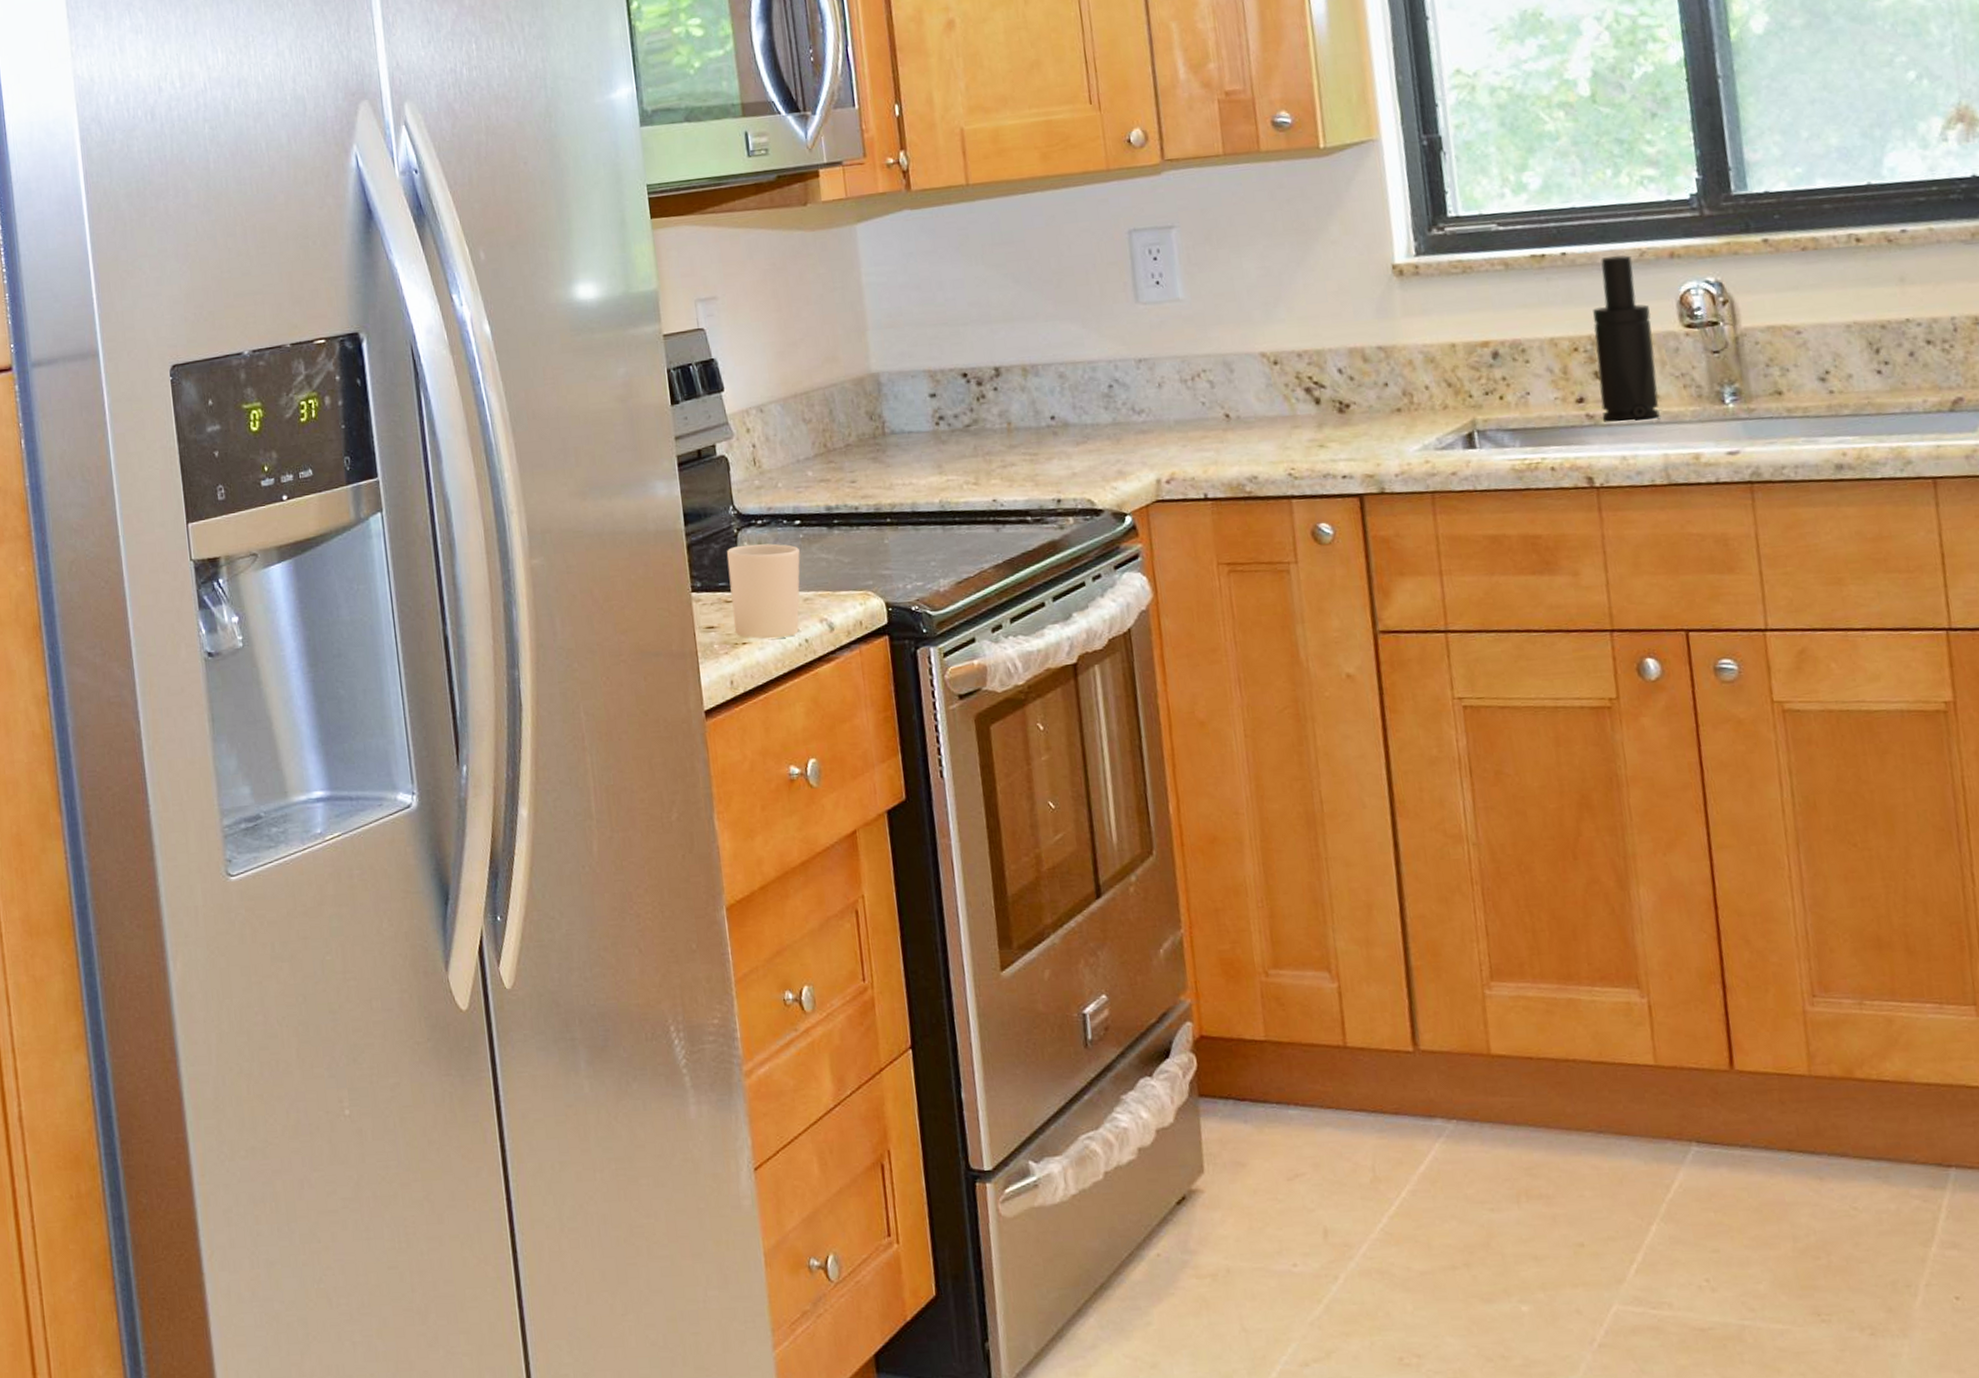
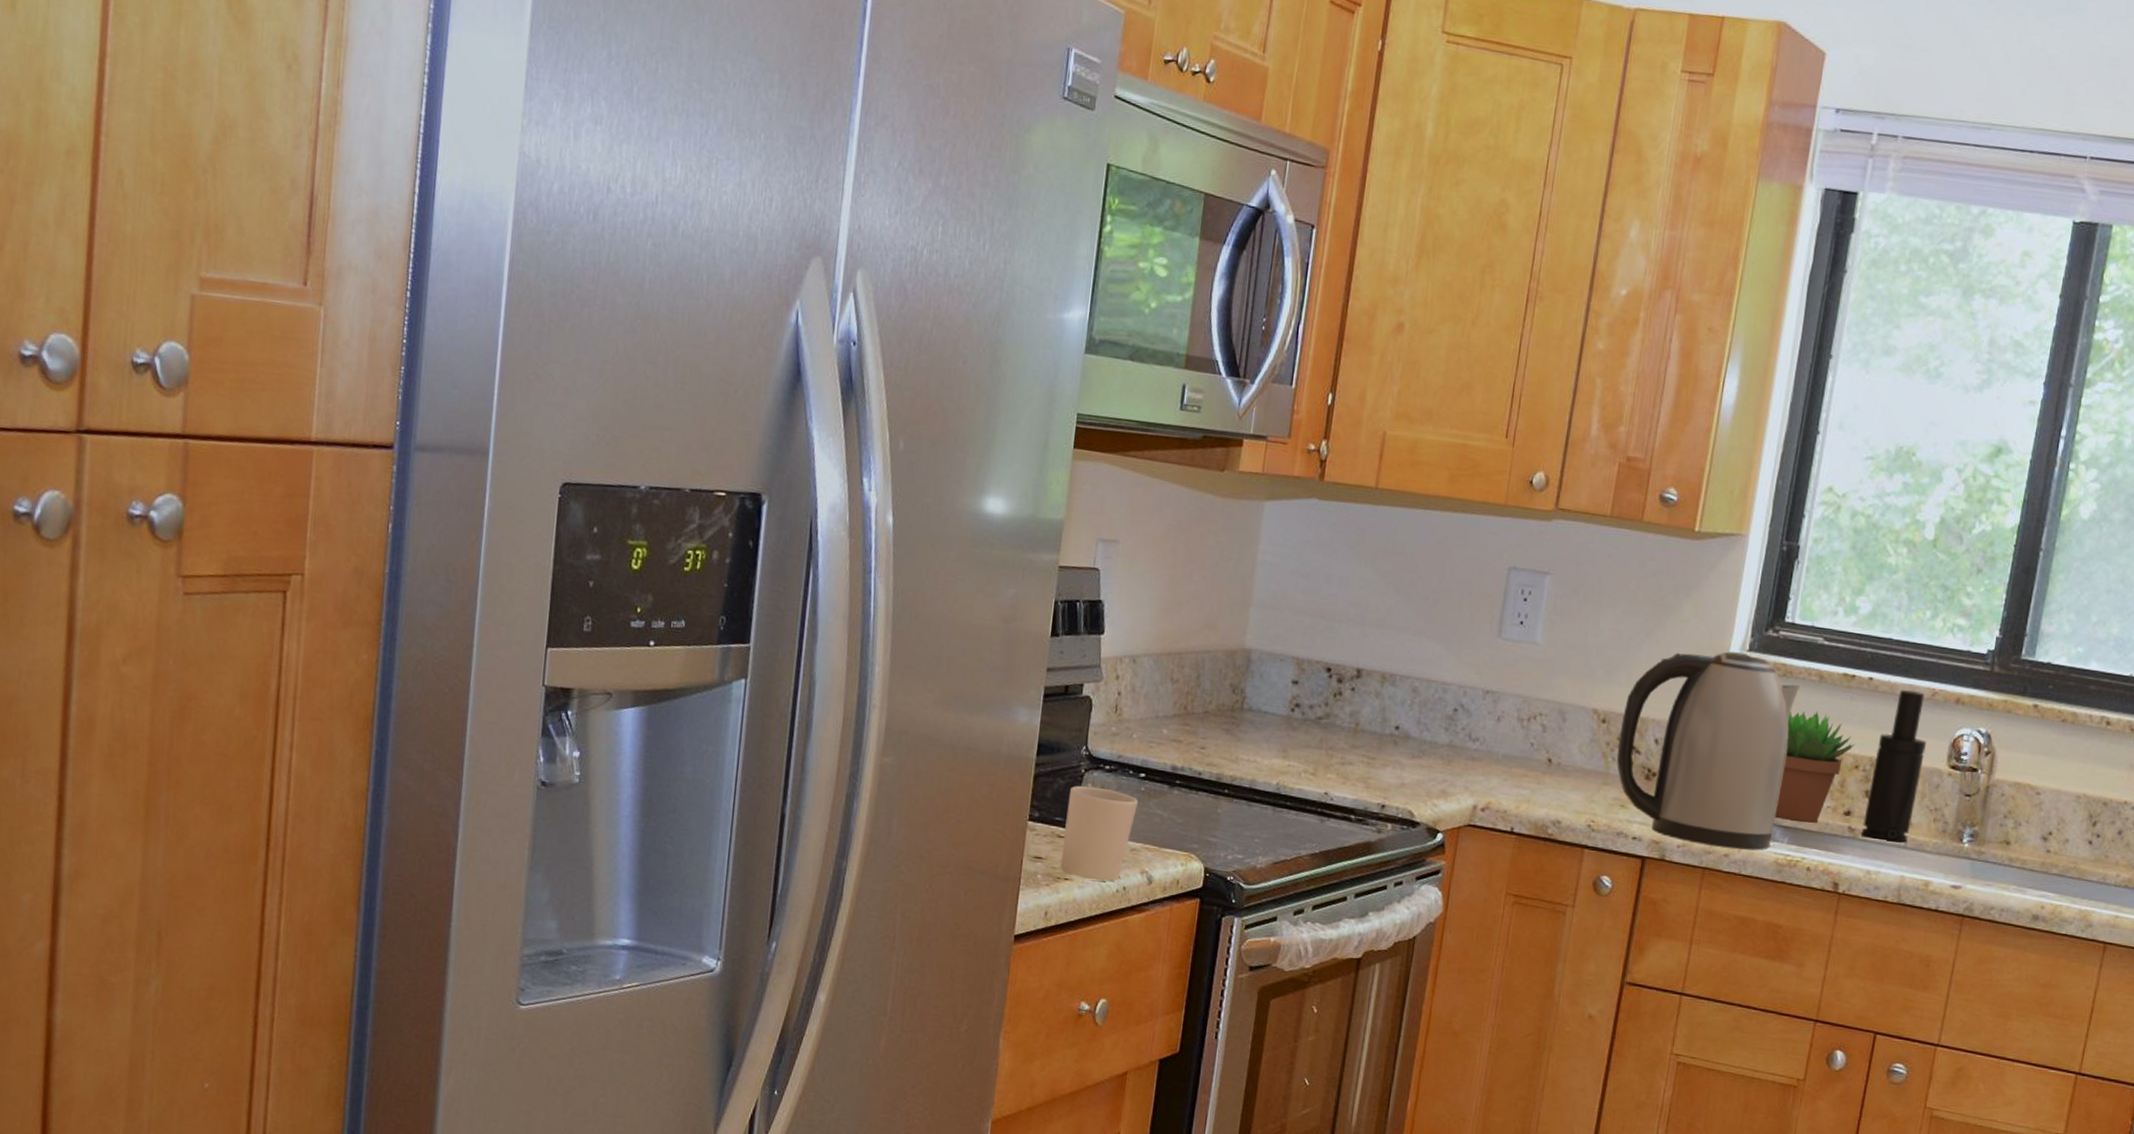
kettle: none [1294,258,1502,469] -> present [1616,651,1800,851]
succulent plant: none [1481,300,1566,423] -> present [1775,711,1854,823]

